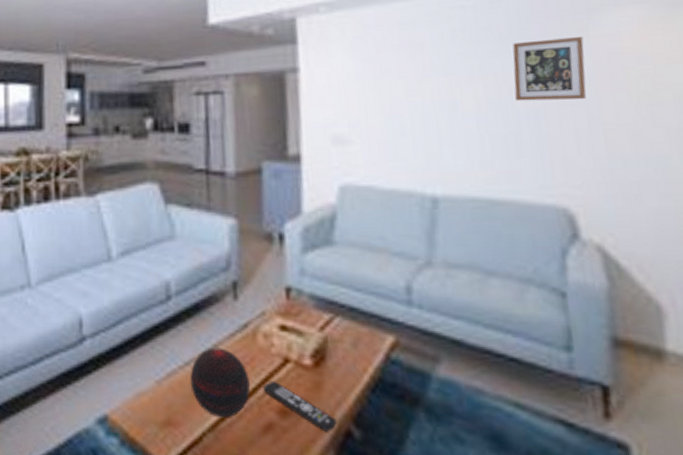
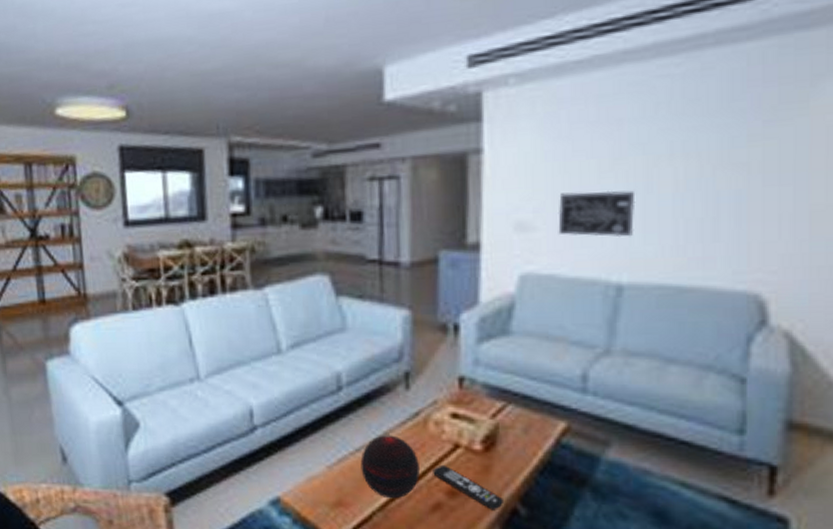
wall art: none [371,108,444,152] -> present [558,190,636,238]
picture frame: present [512,36,587,101] -> none [718,106,802,182]

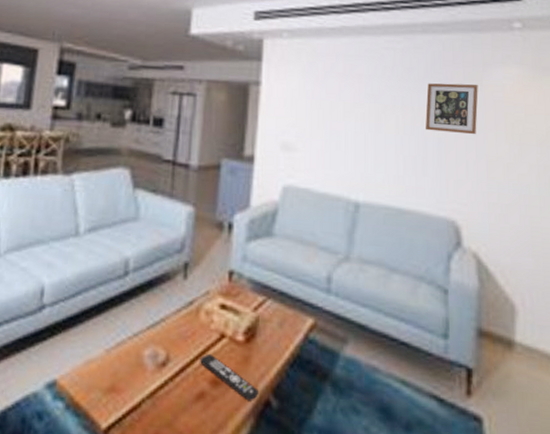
decorative orb: present [360,435,420,499] -> none [136,321,189,387]
wall art: present [558,190,636,238] -> none [313,124,370,165]
picture frame: none [718,106,802,182] -> present [425,83,478,135]

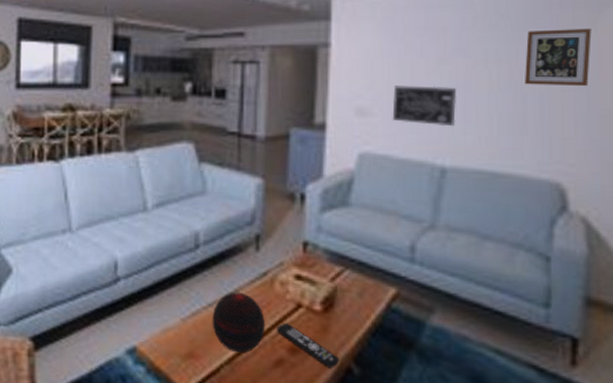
decorative orb: none [136,321,189,387] -> present [212,292,265,353]
wall art: none [313,124,370,165] -> present [392,85,457,127]

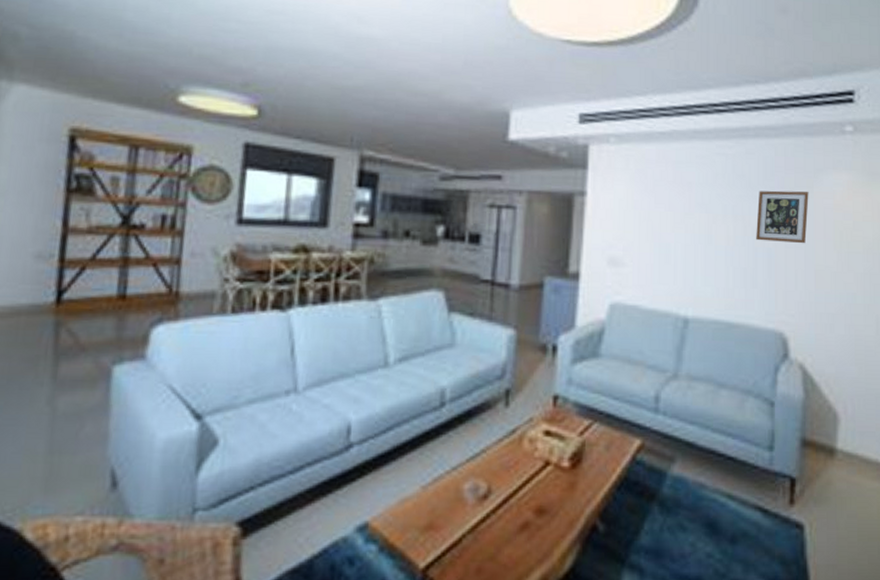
decorative orb: present [212,292,265,353] -> none [455,452,512,520]
remote control: present [277,322,340,369] -> none [524,482,586,527]
wall art: present [392,85,457,127] -> none [641,237,700,279]

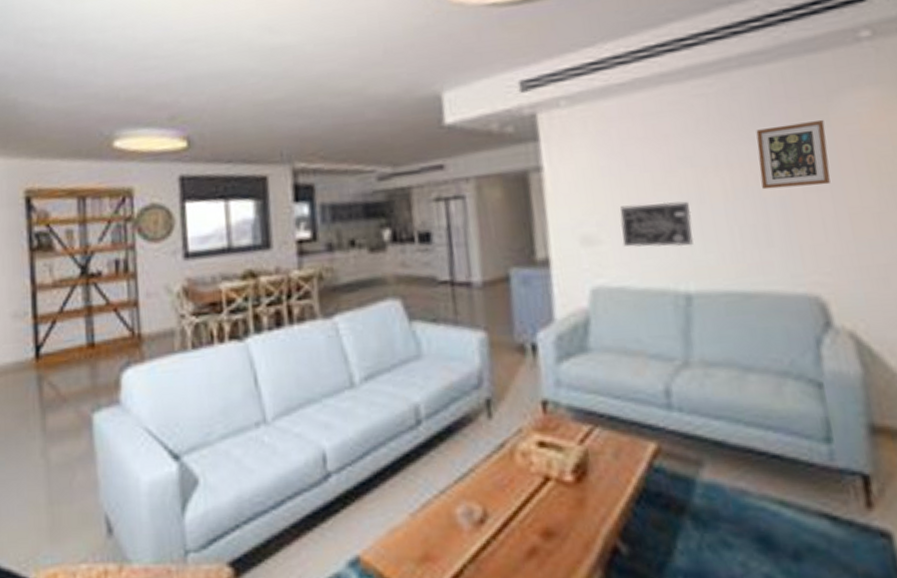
wall art: none [641,237,700,279] -> present [620,201,694,247]

